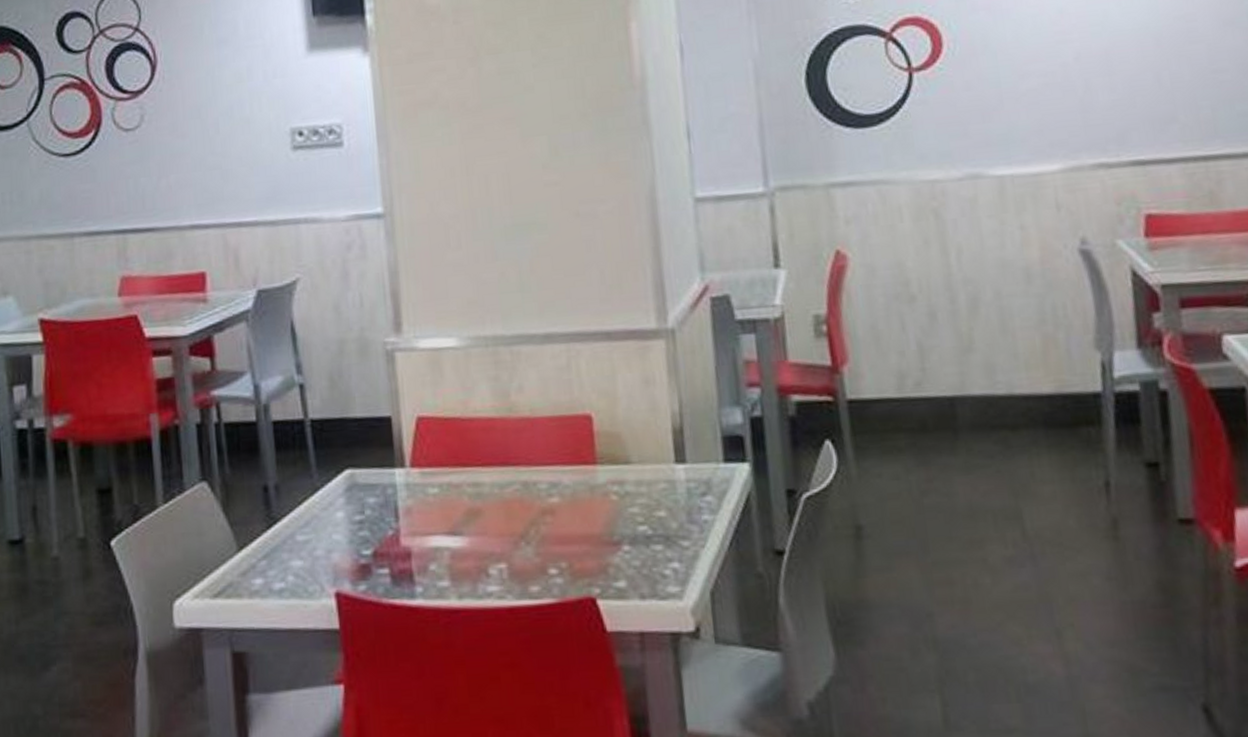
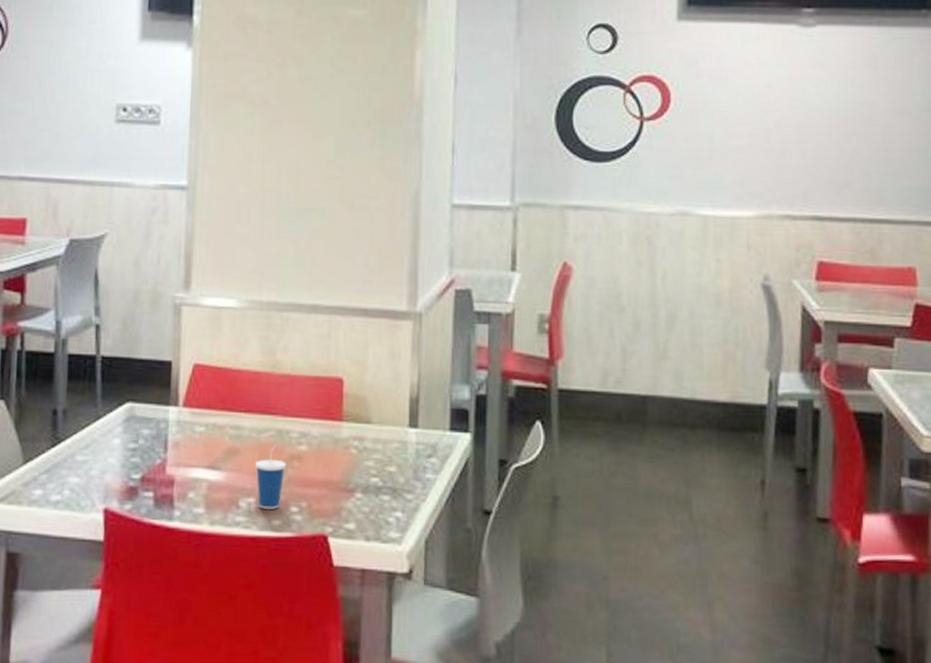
cup: none [501,496,538,575] -> present [254,442,287,509]

